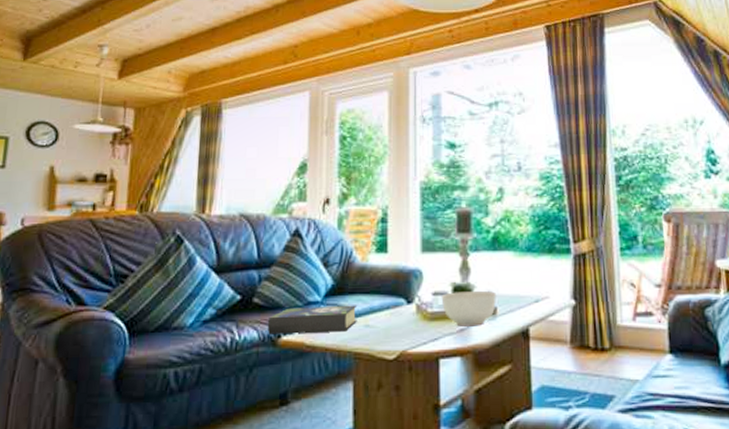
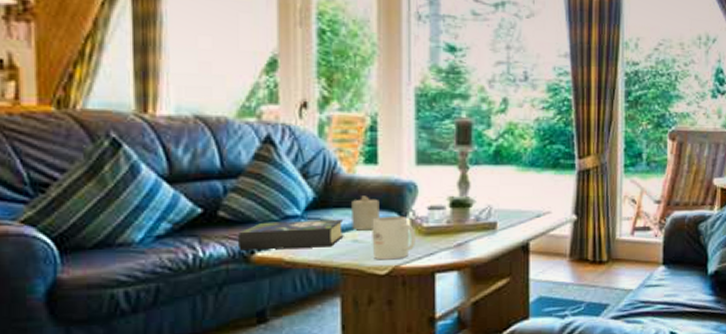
candle: none [364,282,389,316] -> present [352,196,380,231]
mug: none [382,301,421,345] -> present [372,215,416,260]
bowl: present [441,290,496,327] -> none [438,205,496,241]

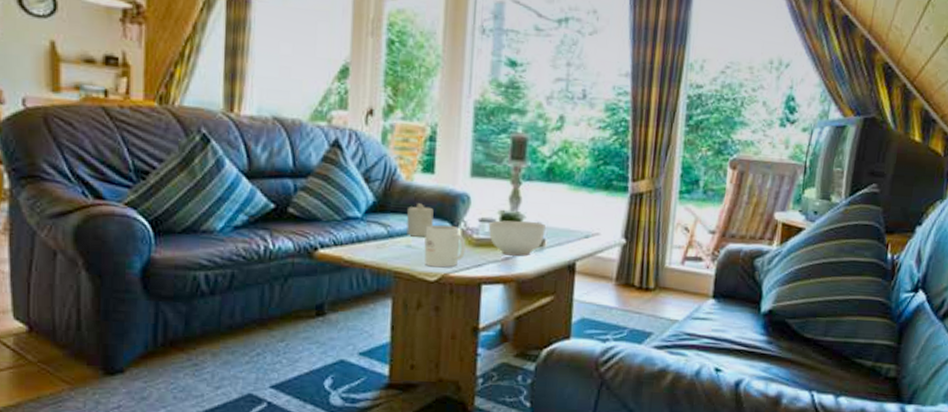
book: present [237,219,344,251] -> none [303,221,400,250]
bowl: none [438,205,496,241] -> present [488,220,546,256]

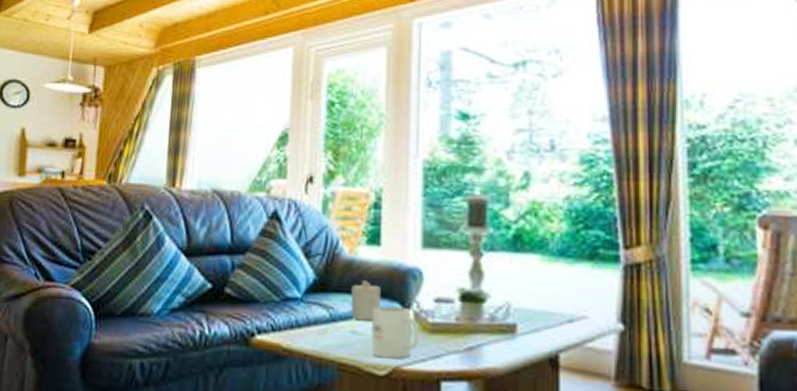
bowl: present [488,220,546,256] -> none [445,300,516,346]

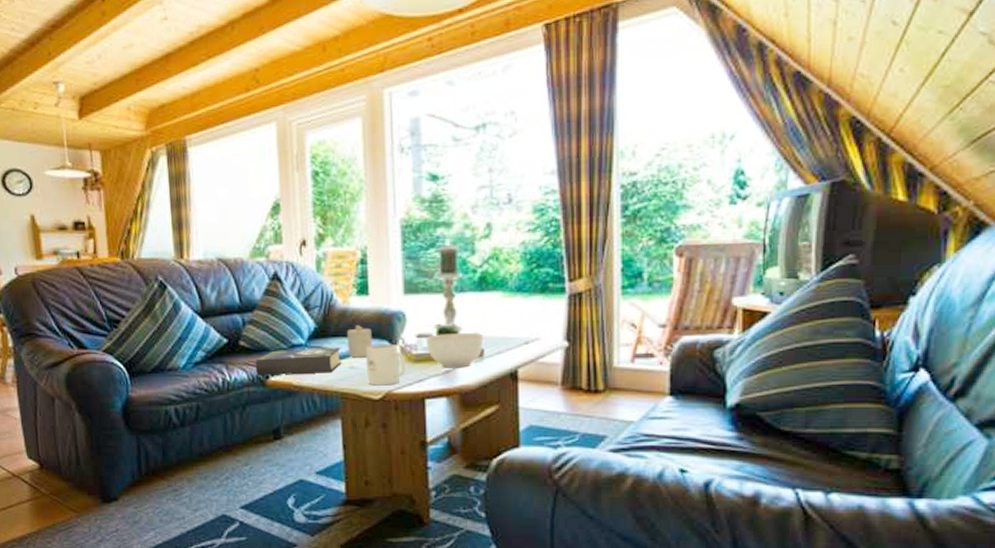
book: none [239,302,343,337] -> present [255,347,342,376]
bowl: none [445,300,516,346] -> present [426,332,483,368]

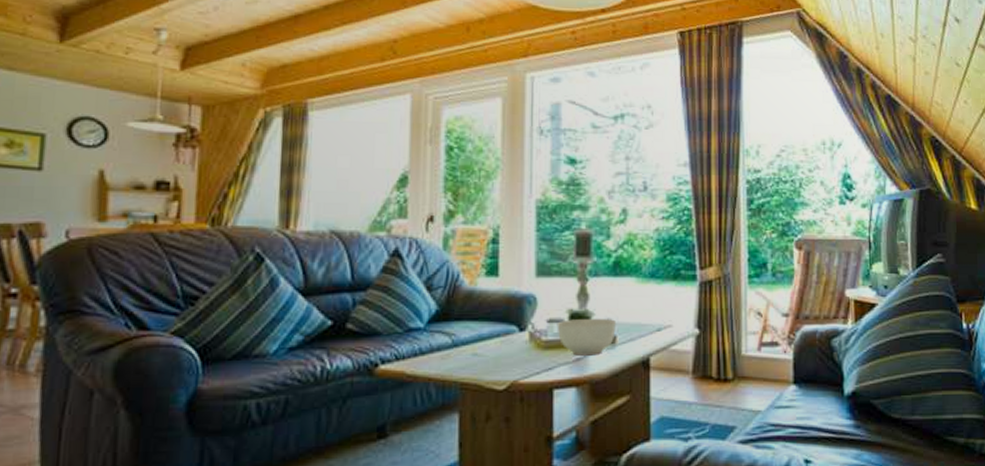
book: present [255,347,342,376] -> none [362,332,465,363]
candle: present [347,325,372,358] -> none [472,308,499,344]
mug: present [366,343,406,386] -> none [491,329,534,375]

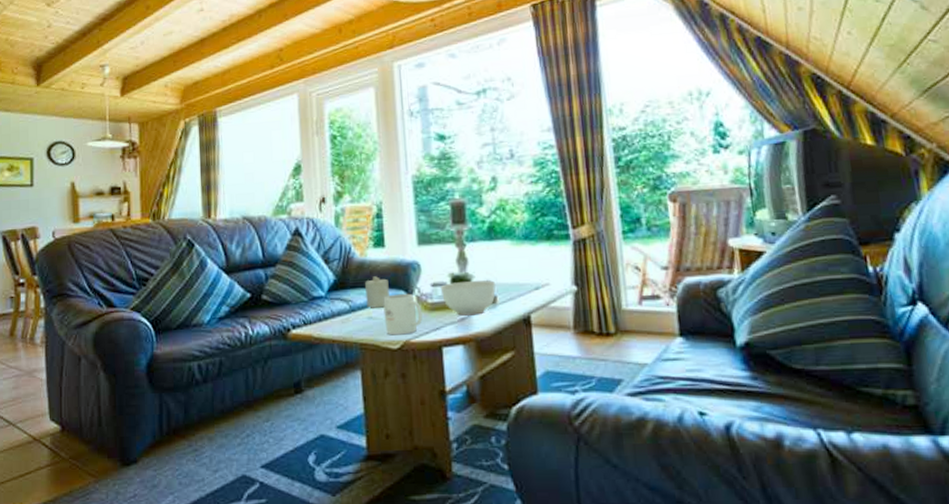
candle: none [472,308,499,344] -> present [365,276,389,308]
mug: none [491,329,534,375] -> present [383,293,423,335]

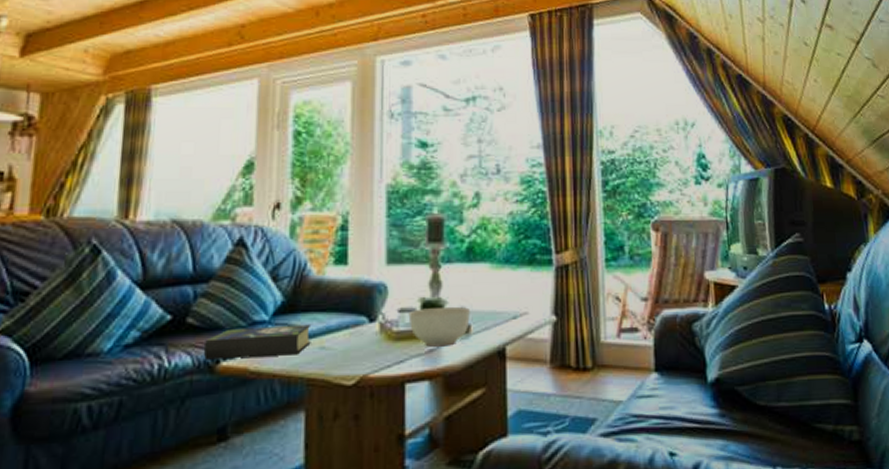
book: none [276,298,361,329] -> present [203,324,312,360]
candle: present [365,276,389,308] -> none [319,298,348,337]
mug: present [383,293,423,335] -> none [339,319,385,369]

